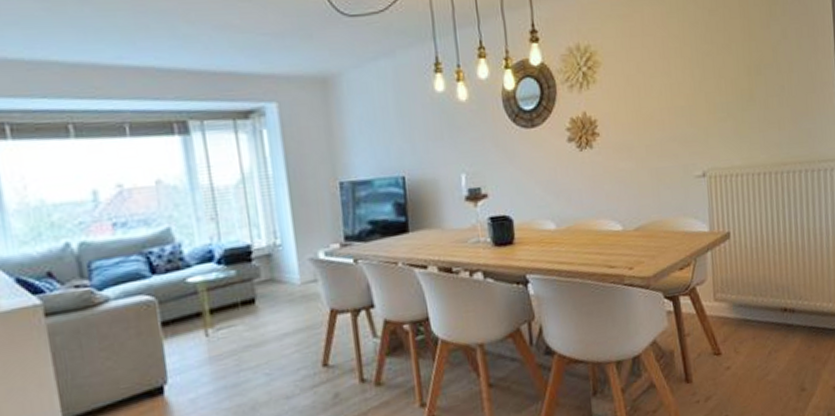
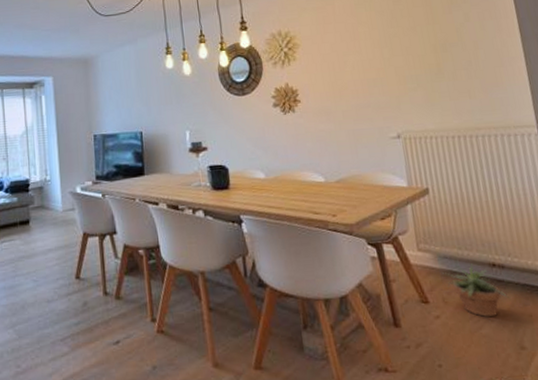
potted plant: none [736,310,797,364] -> present [442,263,511,318]

